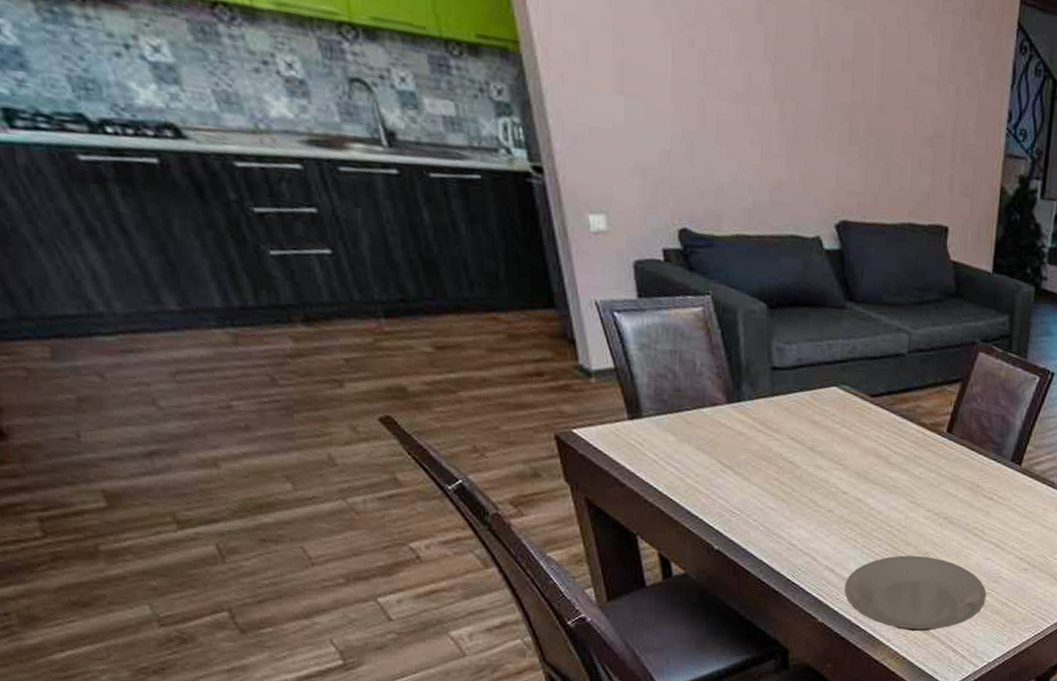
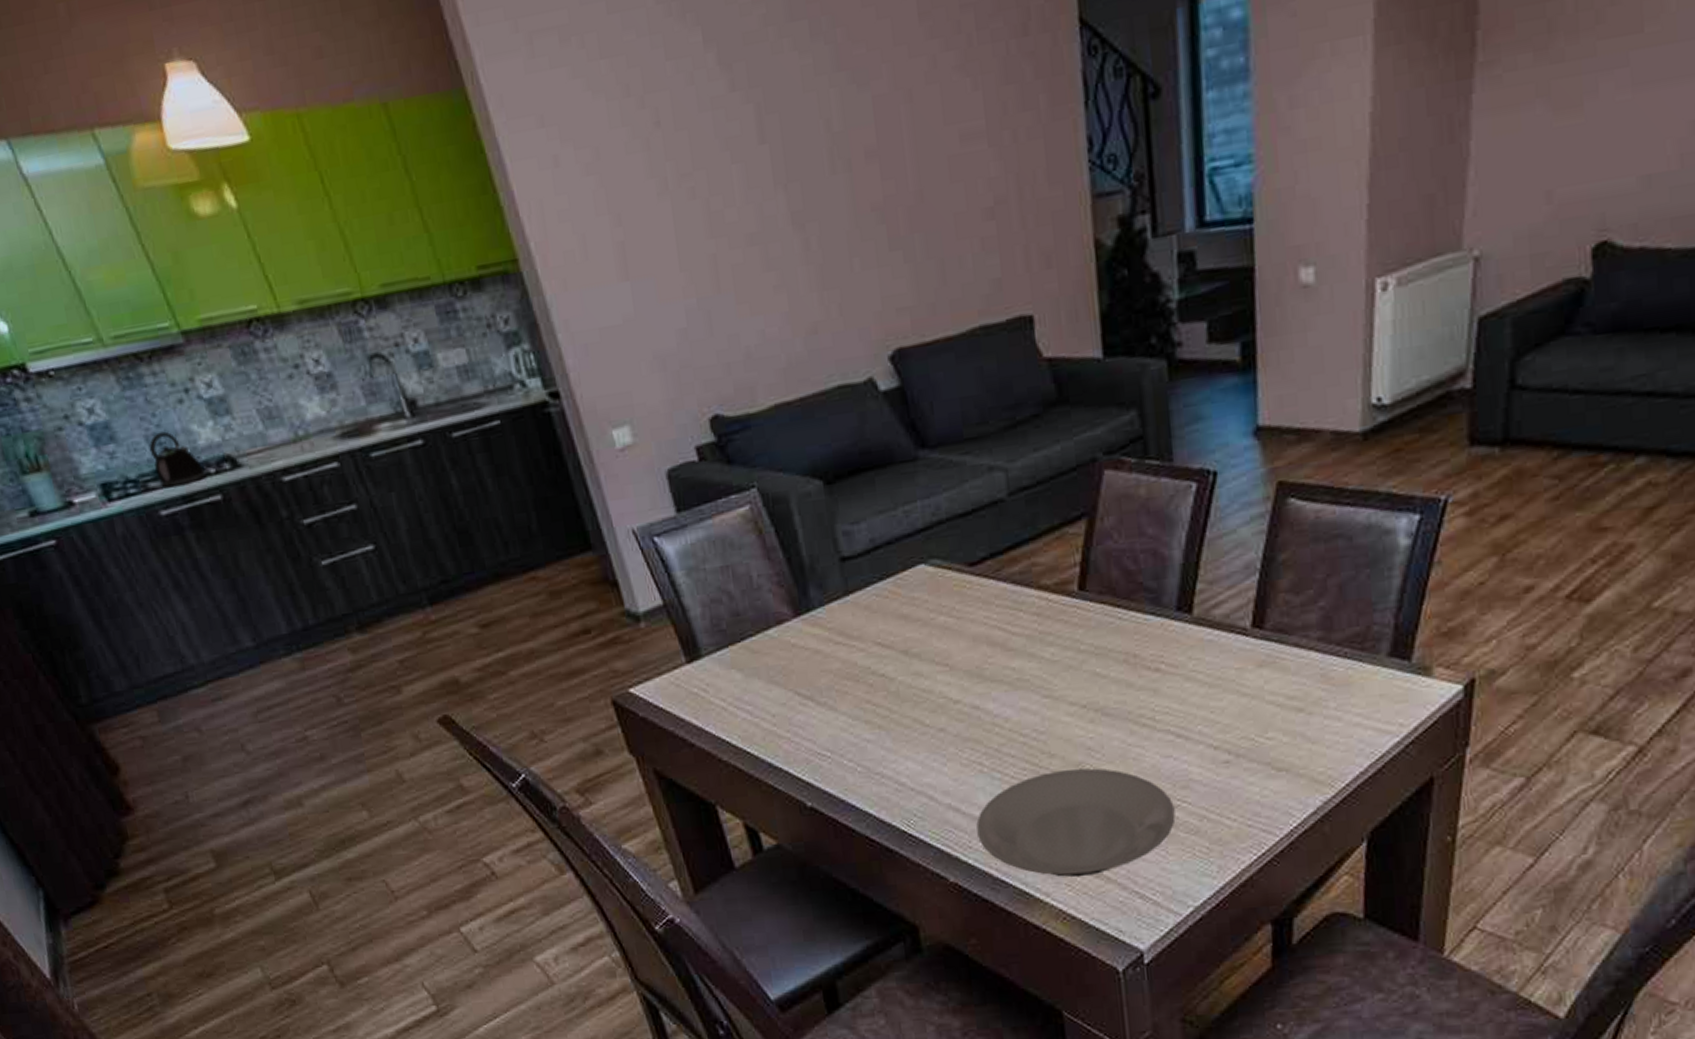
kettle: none [72,77,142,140] -> present [150,431,207,489]

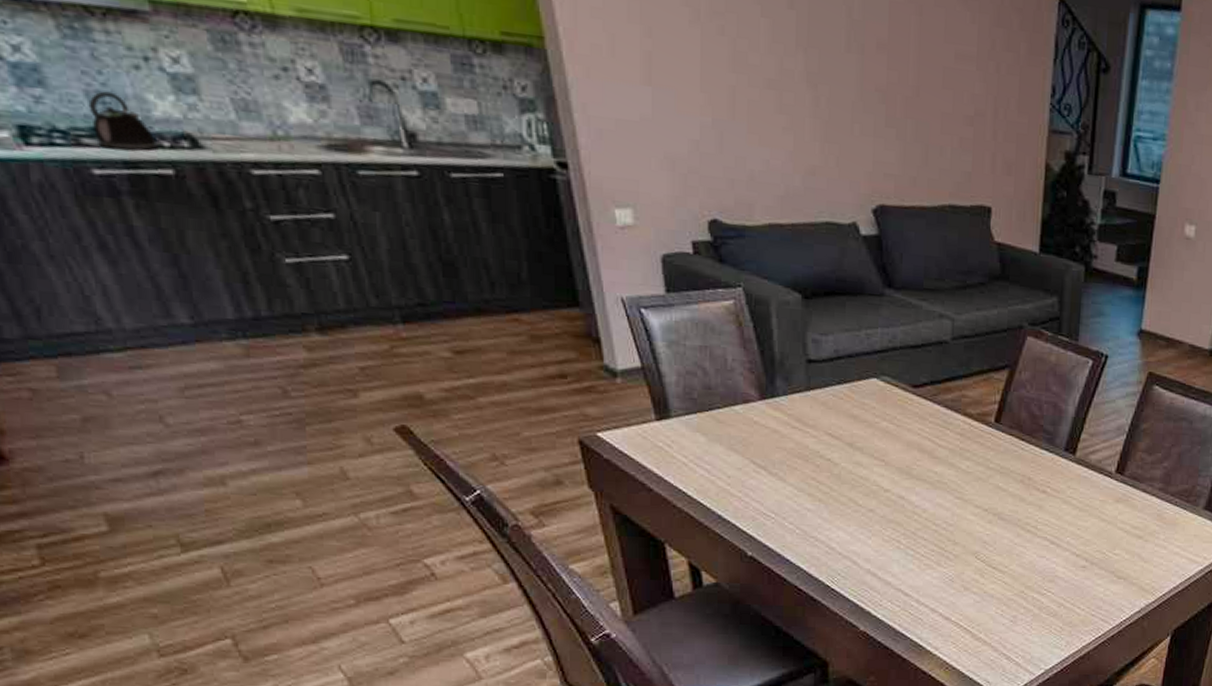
plate: present [976,768,1176,877] -> none [888,556,1042,638]

